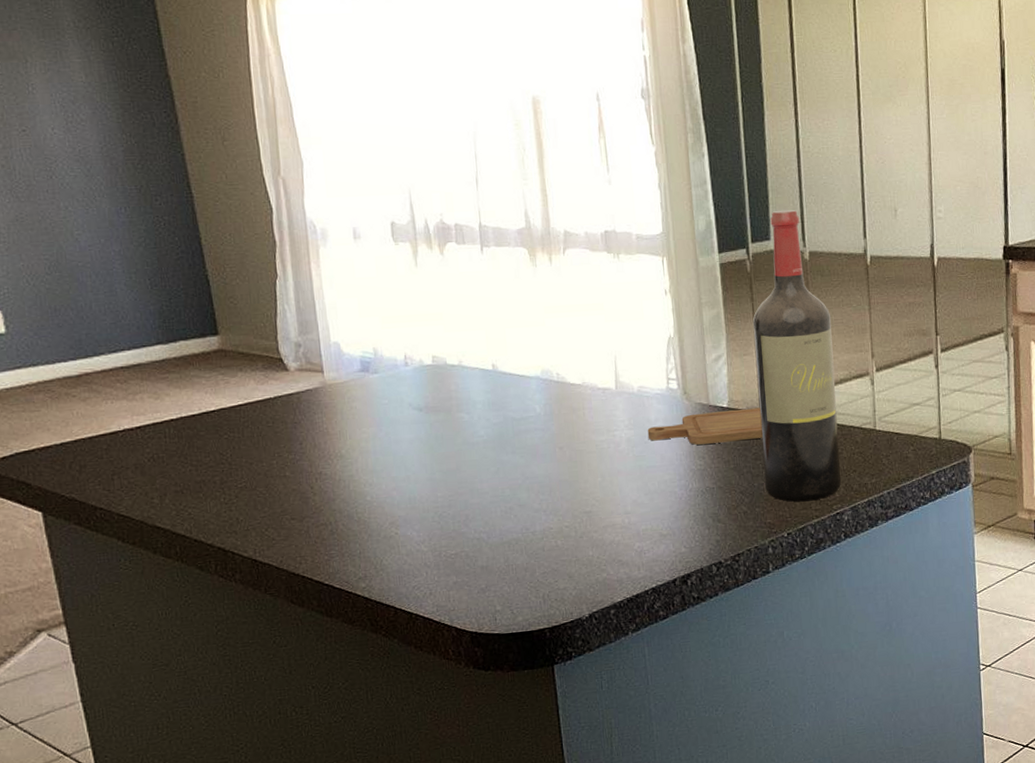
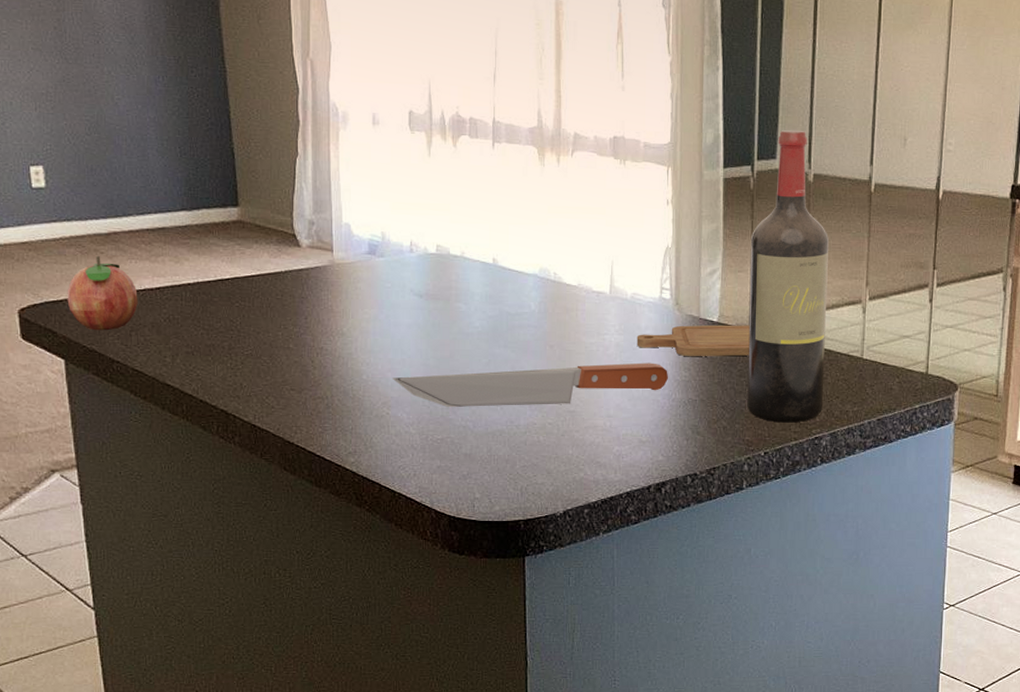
fruit: none [38,400,118,478] -> present [67,256,138,331]
kitchen knife: none [398,454,683,521] -> present [392,362,668,408]

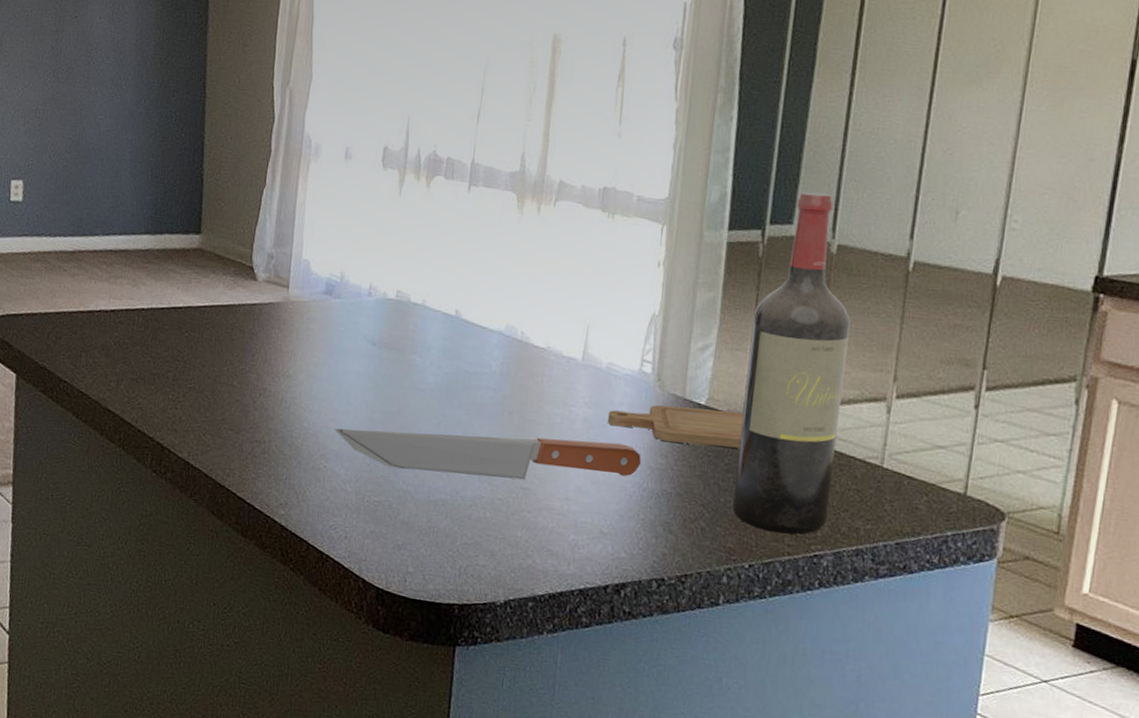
fruit: present [67,256,138,331] -> none [26,273,93,349]

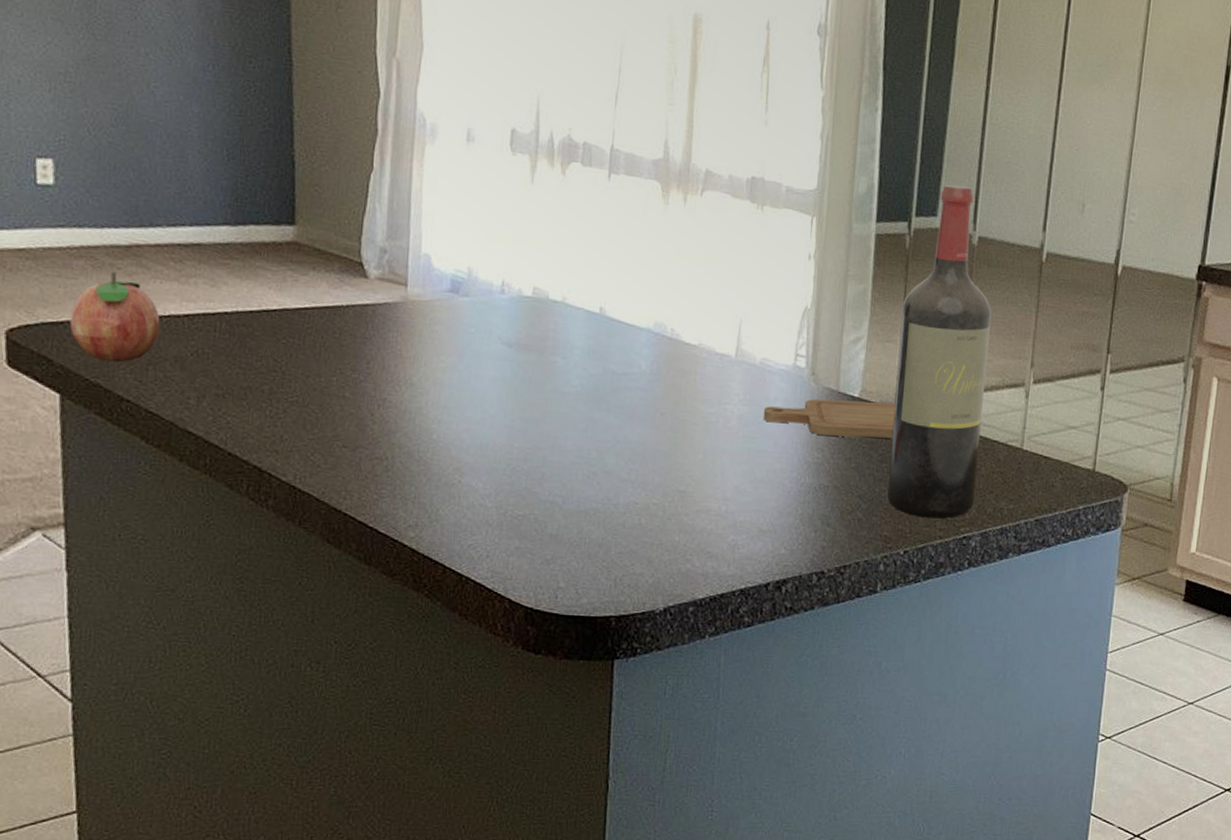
fruit: none [26,273,93,349] -> present [69,272,160,363]
kitchen knife: present [334,428,641,480] -> none [468,438,798,483]

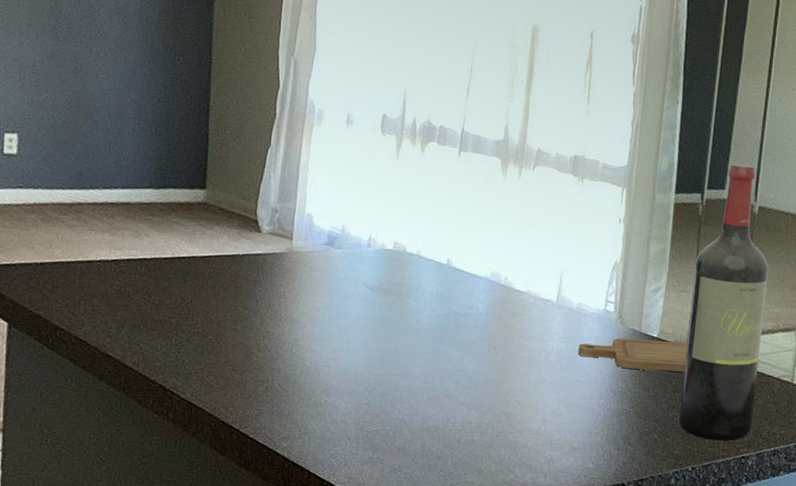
fruit: present [69,272,160,363] -> none [20,224,93,298]

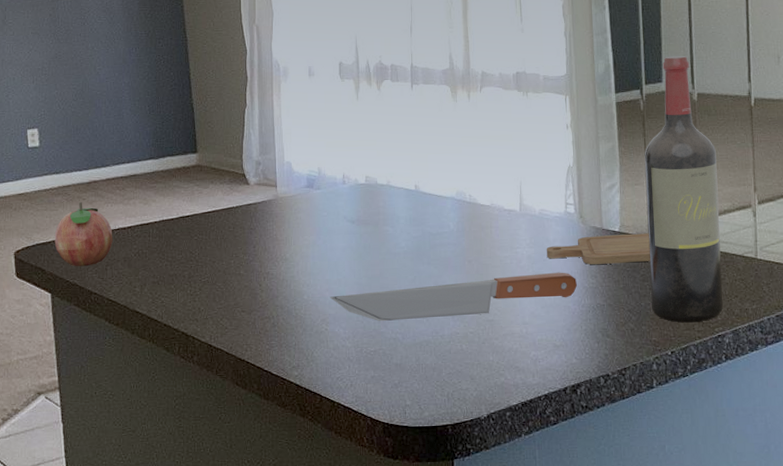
fruit: none [20,224,93,298] -> present [54,202,113,267]
kitchen knife: none [335,366,606,406] -> present [329,272,577,322]

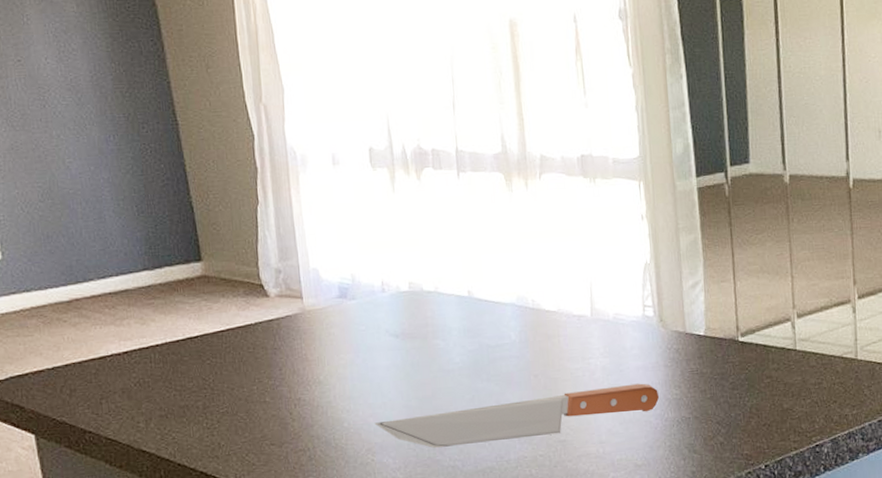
fruit: present [54,202,113,267] -> none [32,325,106,402]
chopping board: present [546,233,650,264] -> none [622,335,740,374]
wine bottle: present [644,55,723,323] -> none [730,131,821,433]

